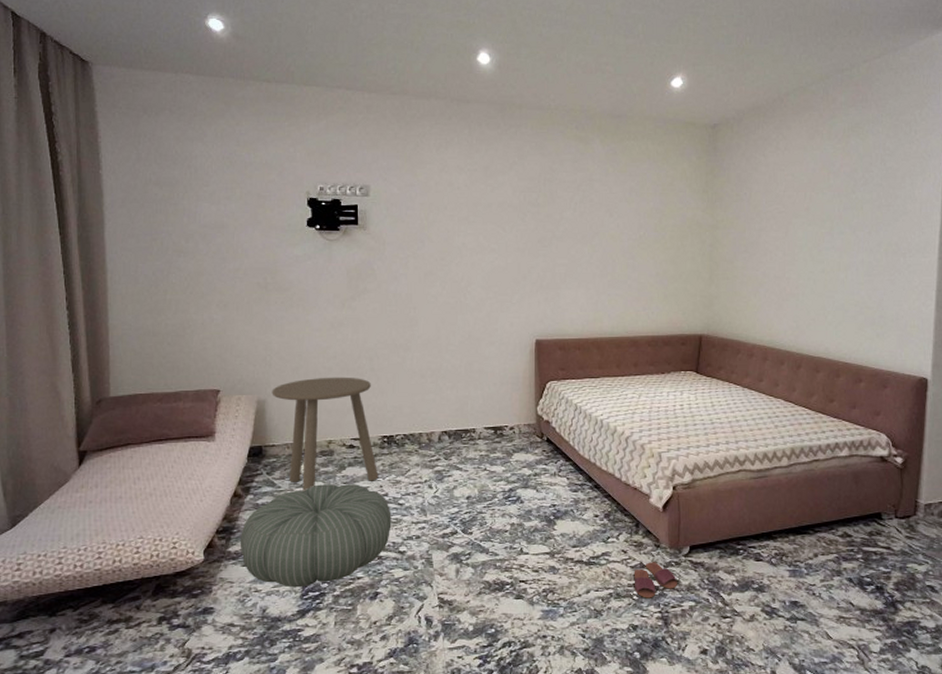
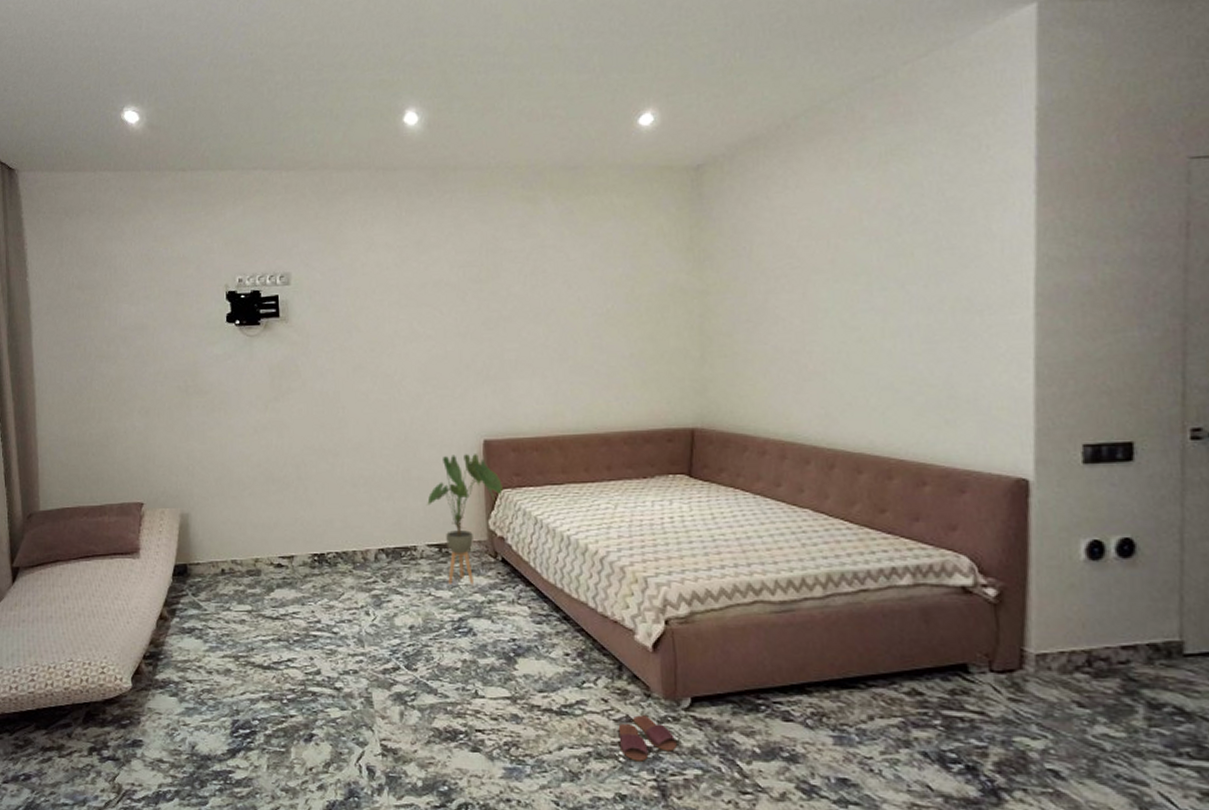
pouf: present [240,484,392,588] -> none [167,608,326,724]
side table: present [272,377,379,491] -> none [195,487,310,615]
house plant: none [485,351,550,461] -> present [426,454,503,584]

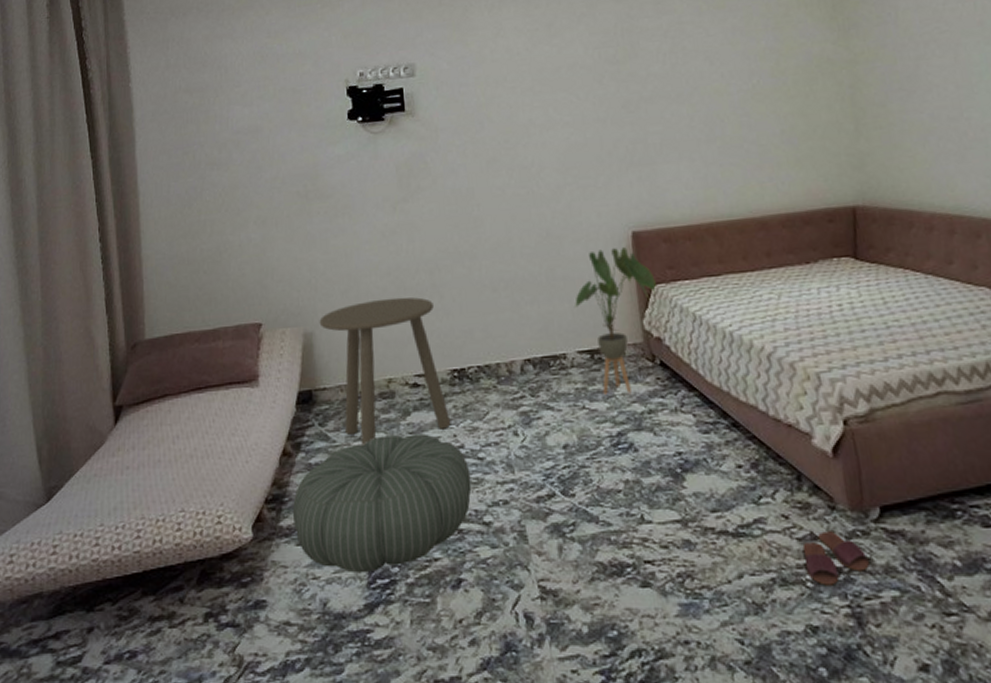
pouf: none [167,608,326,724] -> present [292,434,472,574]
side table: none [195,487,310,615] -> present [319,297,451,445]

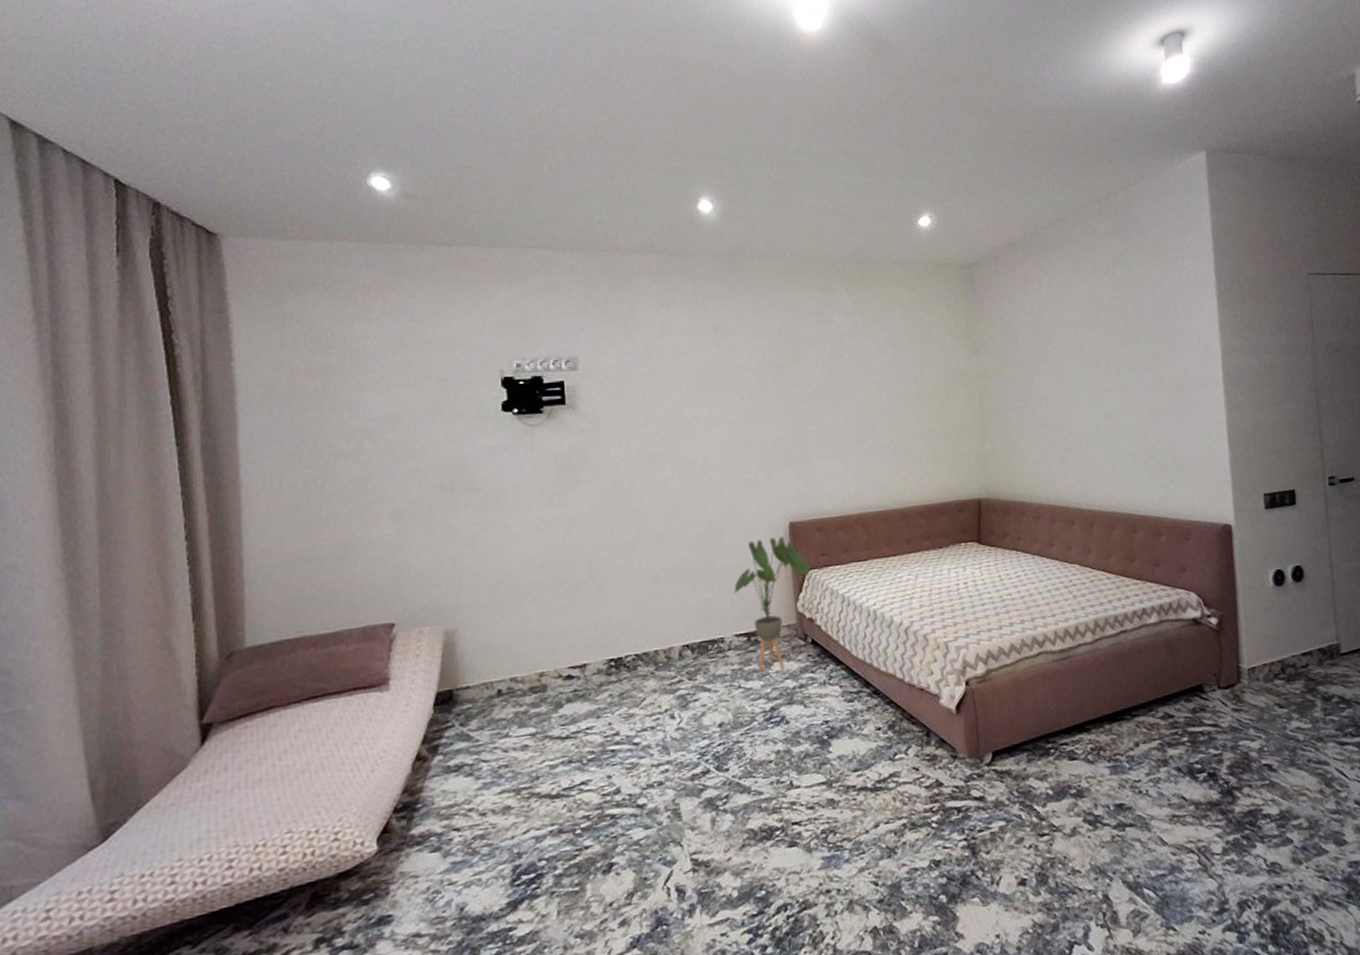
pouf: present [292,434,472,574] -> none [426,724,626,873]
side table: present [319,297,451,445] -> none [463,590,606,742]
slippers: present [802,531,870,586] -> none [929,777,983,825]

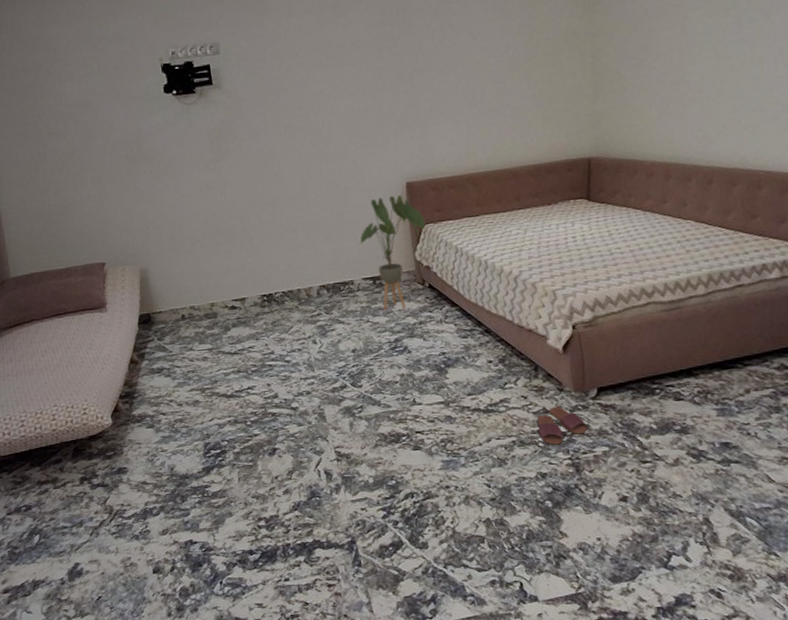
slippers: none [929,777,983,825] -> present [537,406,587,445]

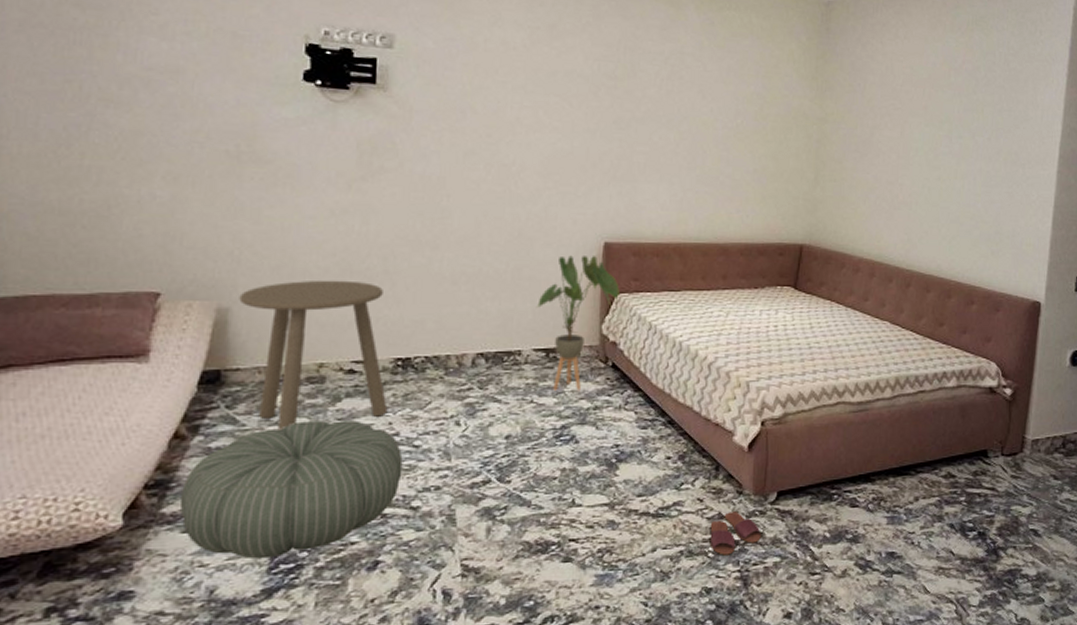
pouf: none [141,344,281,447] -> present [179,420,403,560]
side table: none [152,239,263,354] -> present [239,280,388,430]

